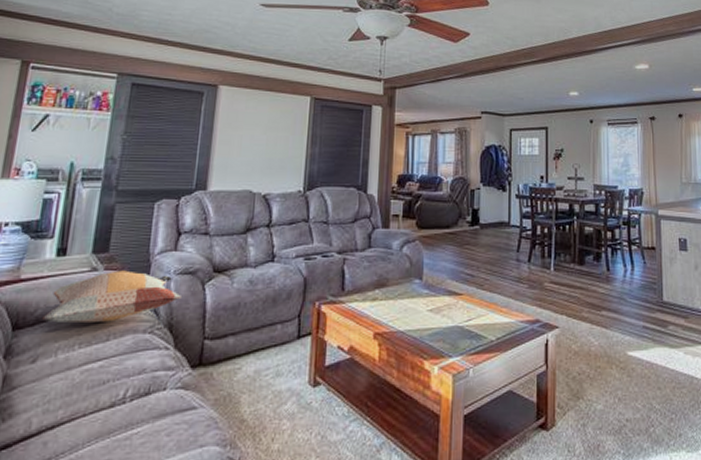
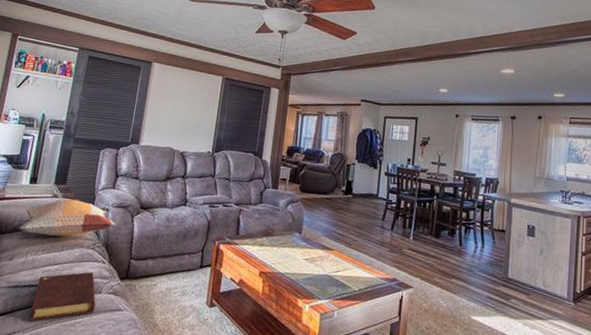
book: none [65,363,159,442] -> present [29,272,96,322]

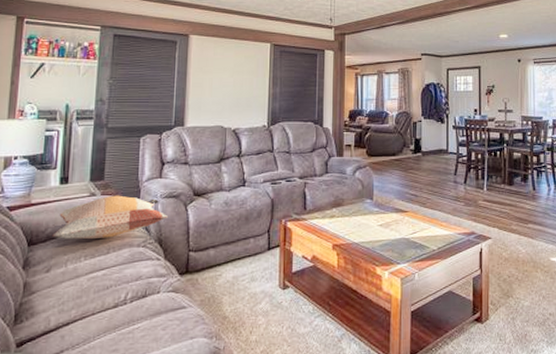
book: present [29,272,96,322] -> none [79,272,154,336]

